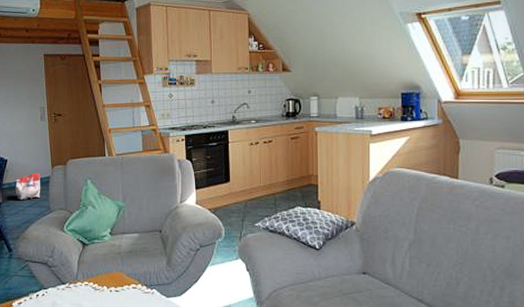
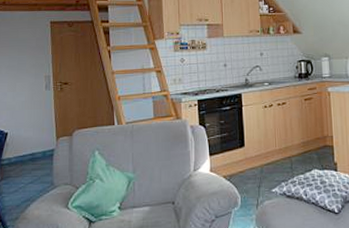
bag: present [15,173,41,201] -> none [15,145,44,177]

